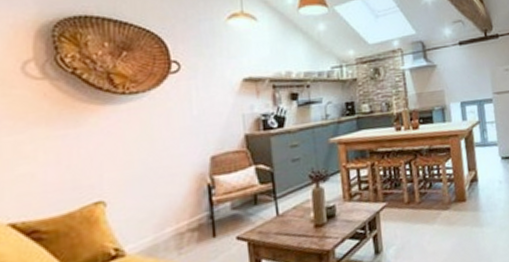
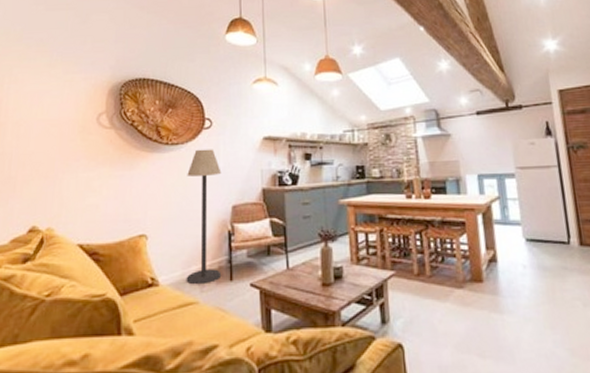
floor lamp: none [152,95,203,249] -> present [186,149,222,285]

